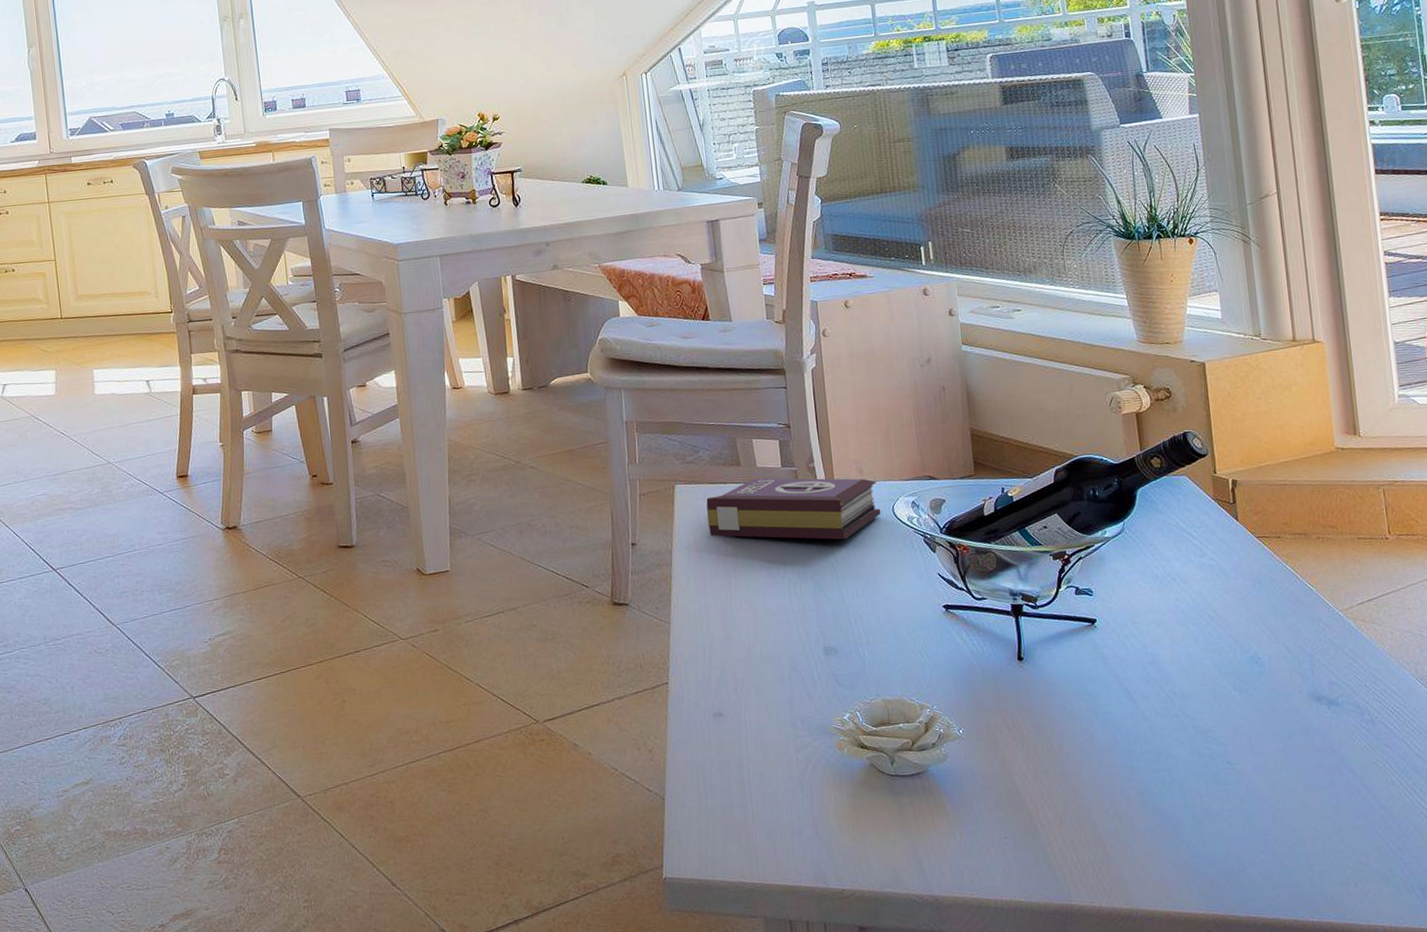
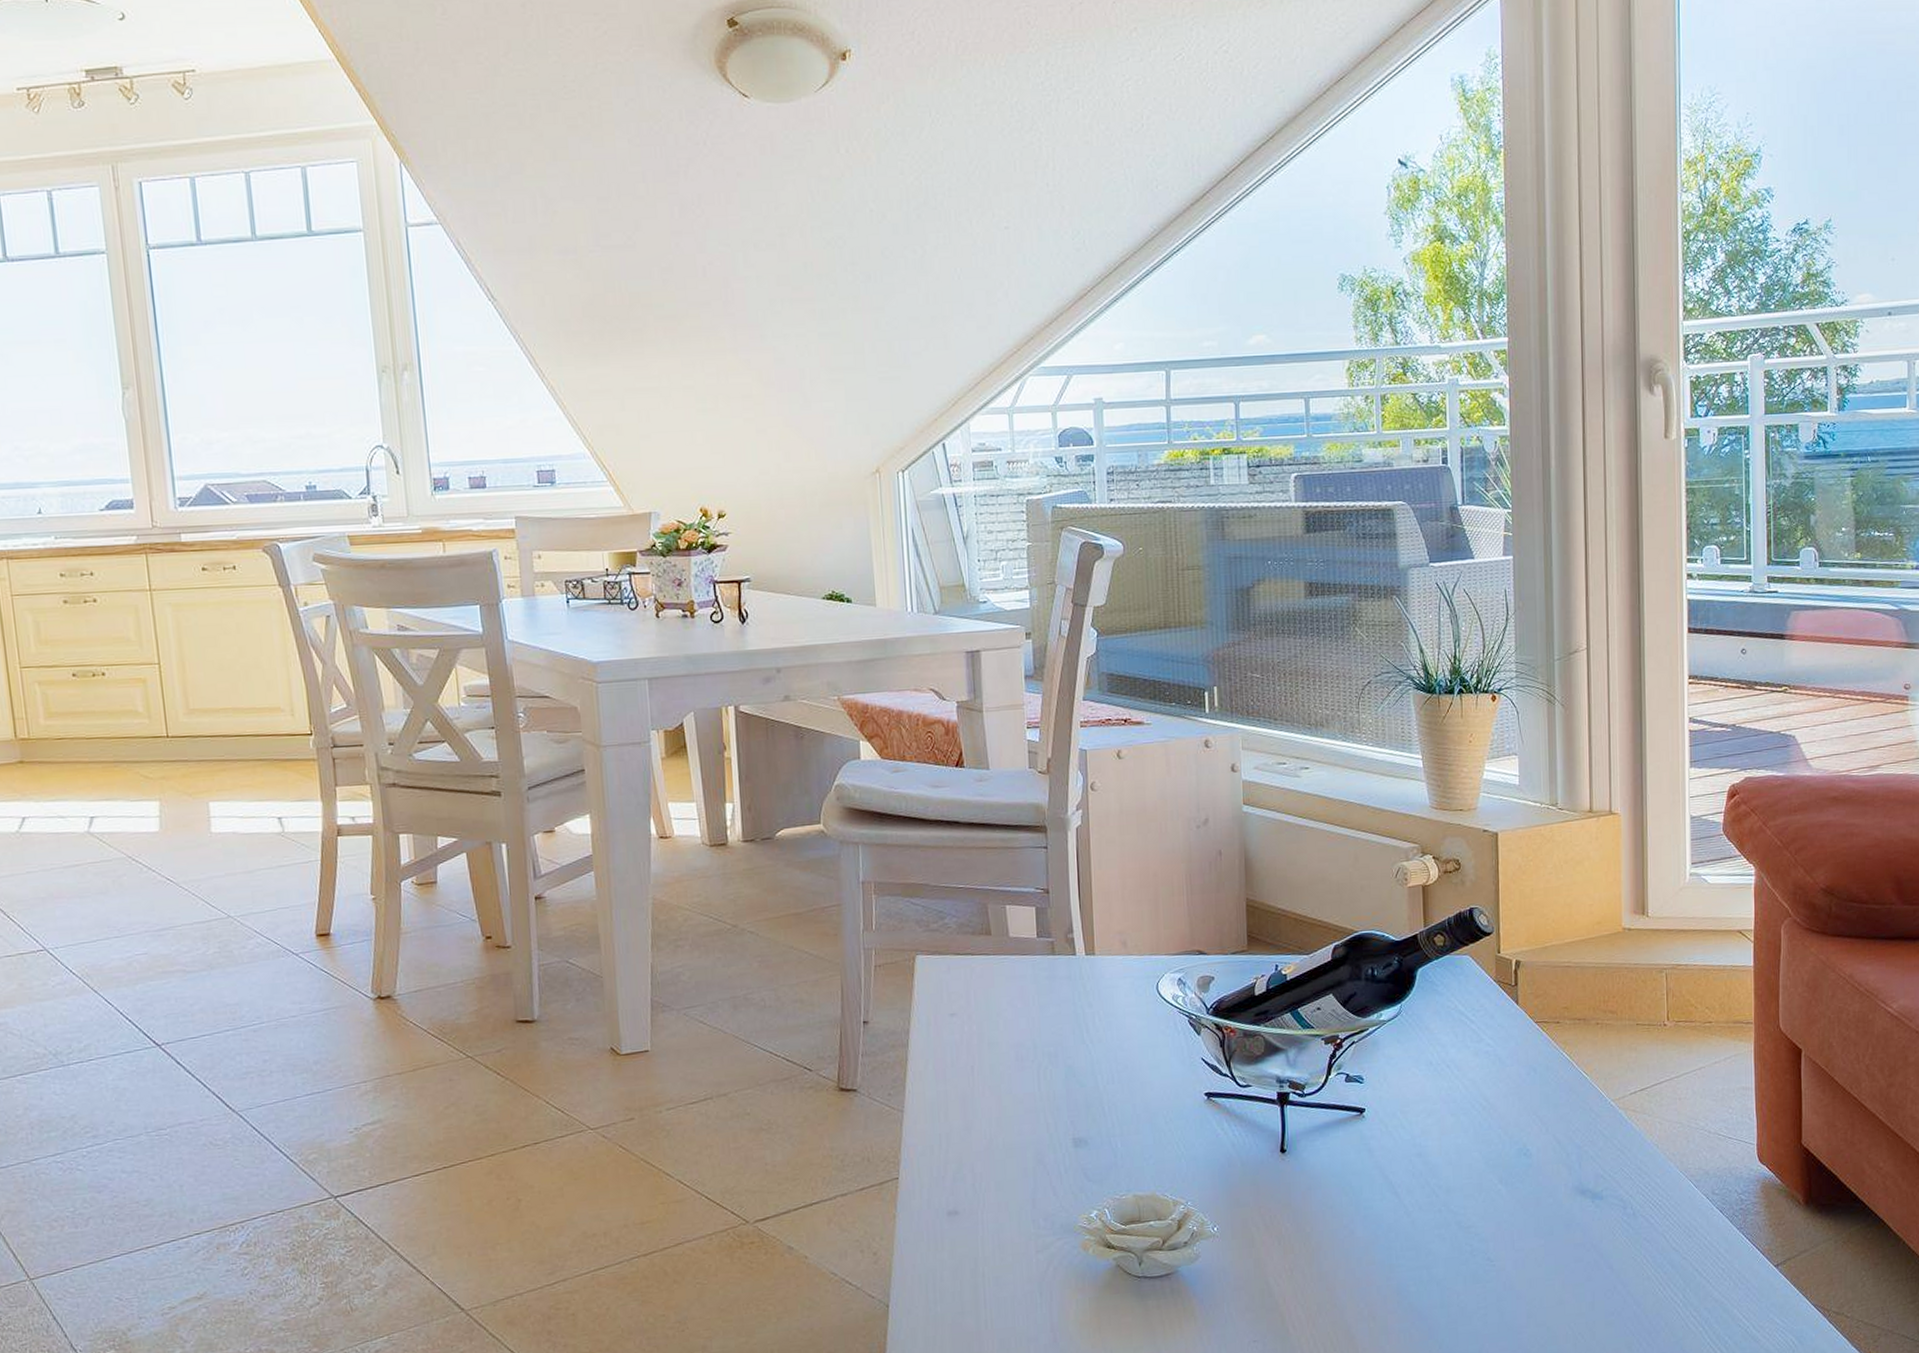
book: present [706,478,881,540] -> none [950,949,1144,1020]

